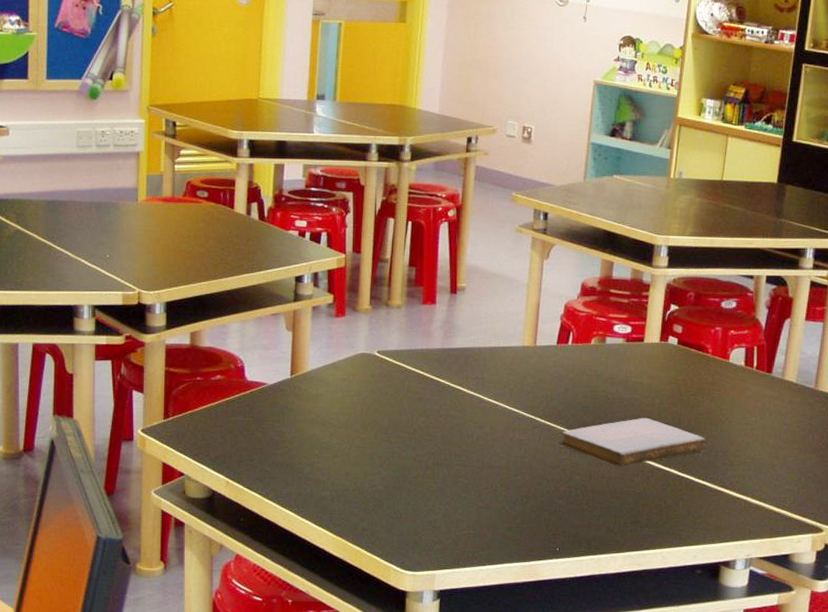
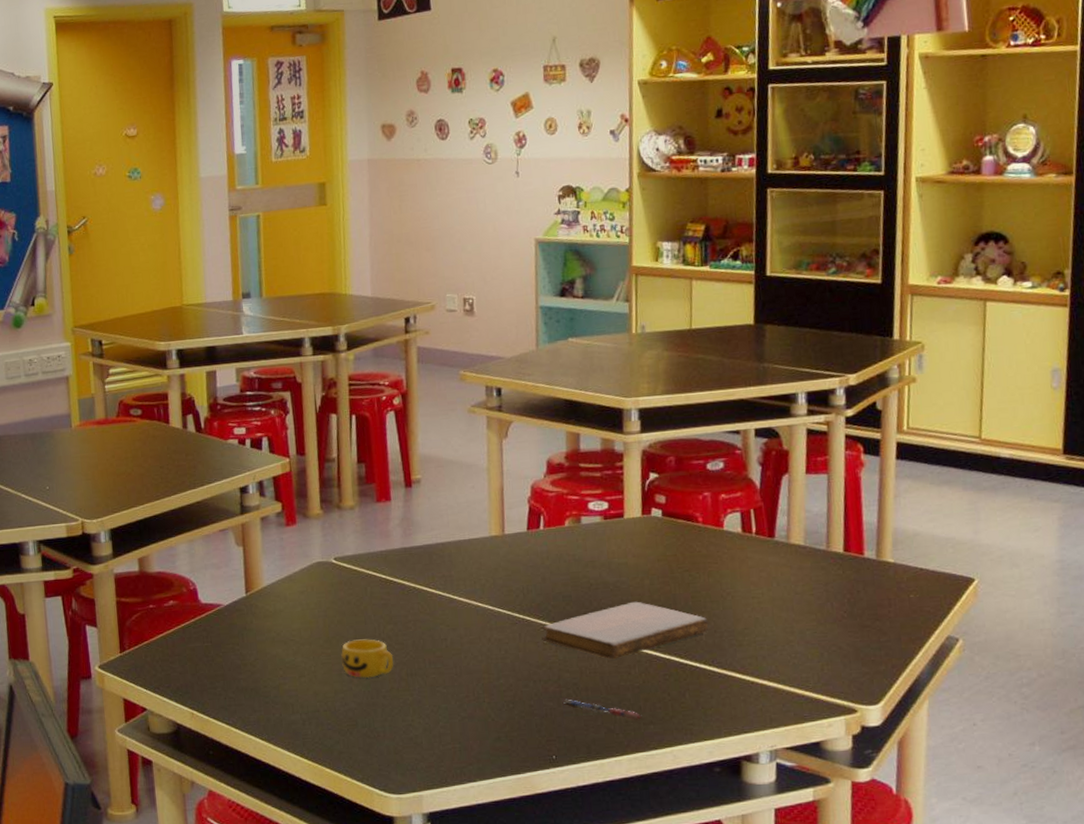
cup: none [374,428,423,464] -> present [341,639,394,678]
pen: none [572,499,639,523] -> present [563,700,642,720]

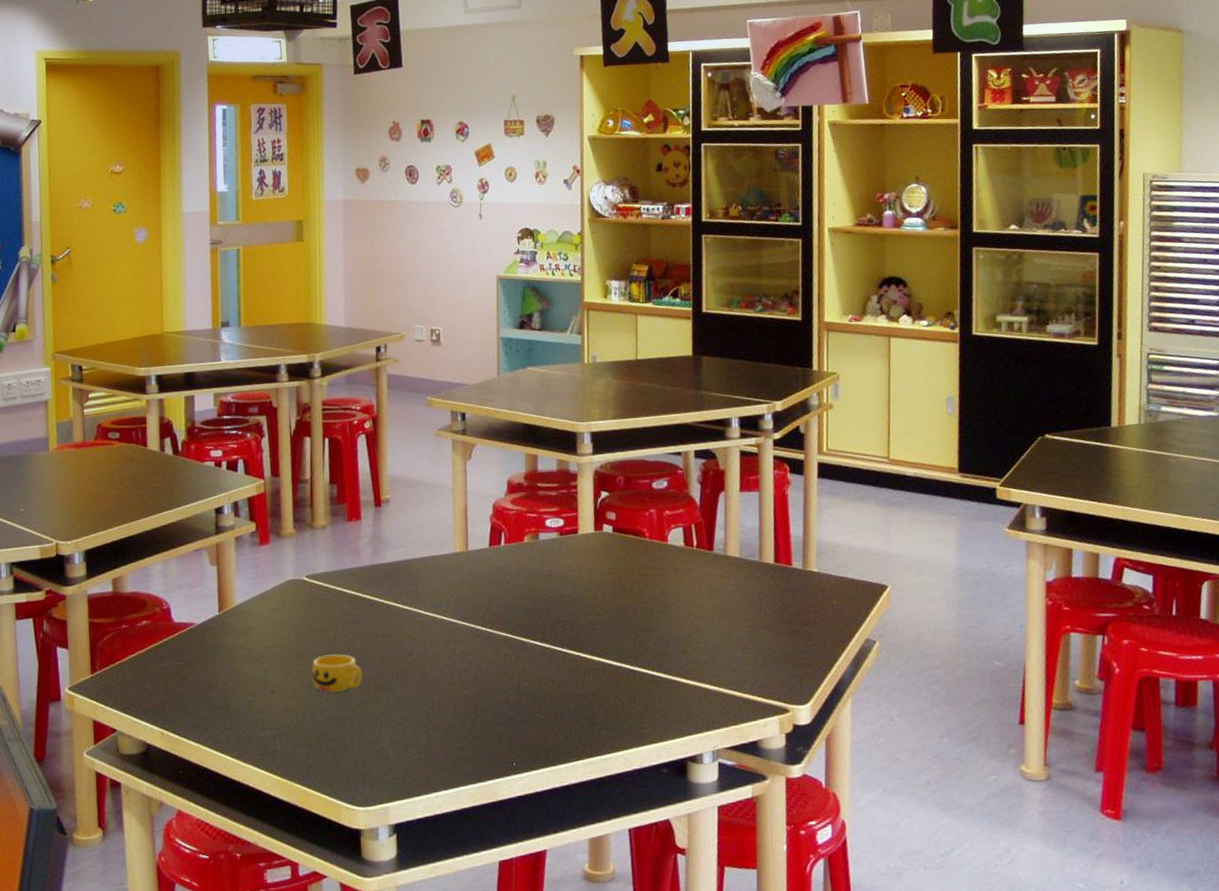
notebook: present [541,601,709,660] -> none [503,612,656,668]
pen: present [563,700,642,720] -> none [523,708,596,726]

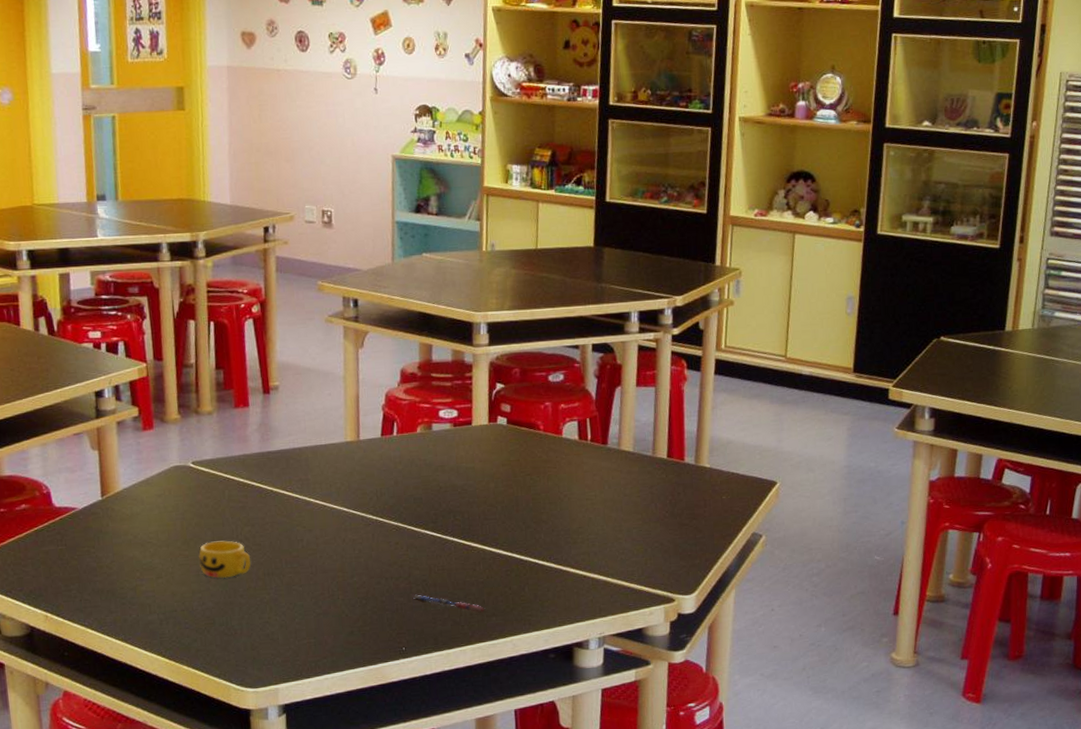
pen: none [523,708,596,726] -> present [413,595,486,613]

